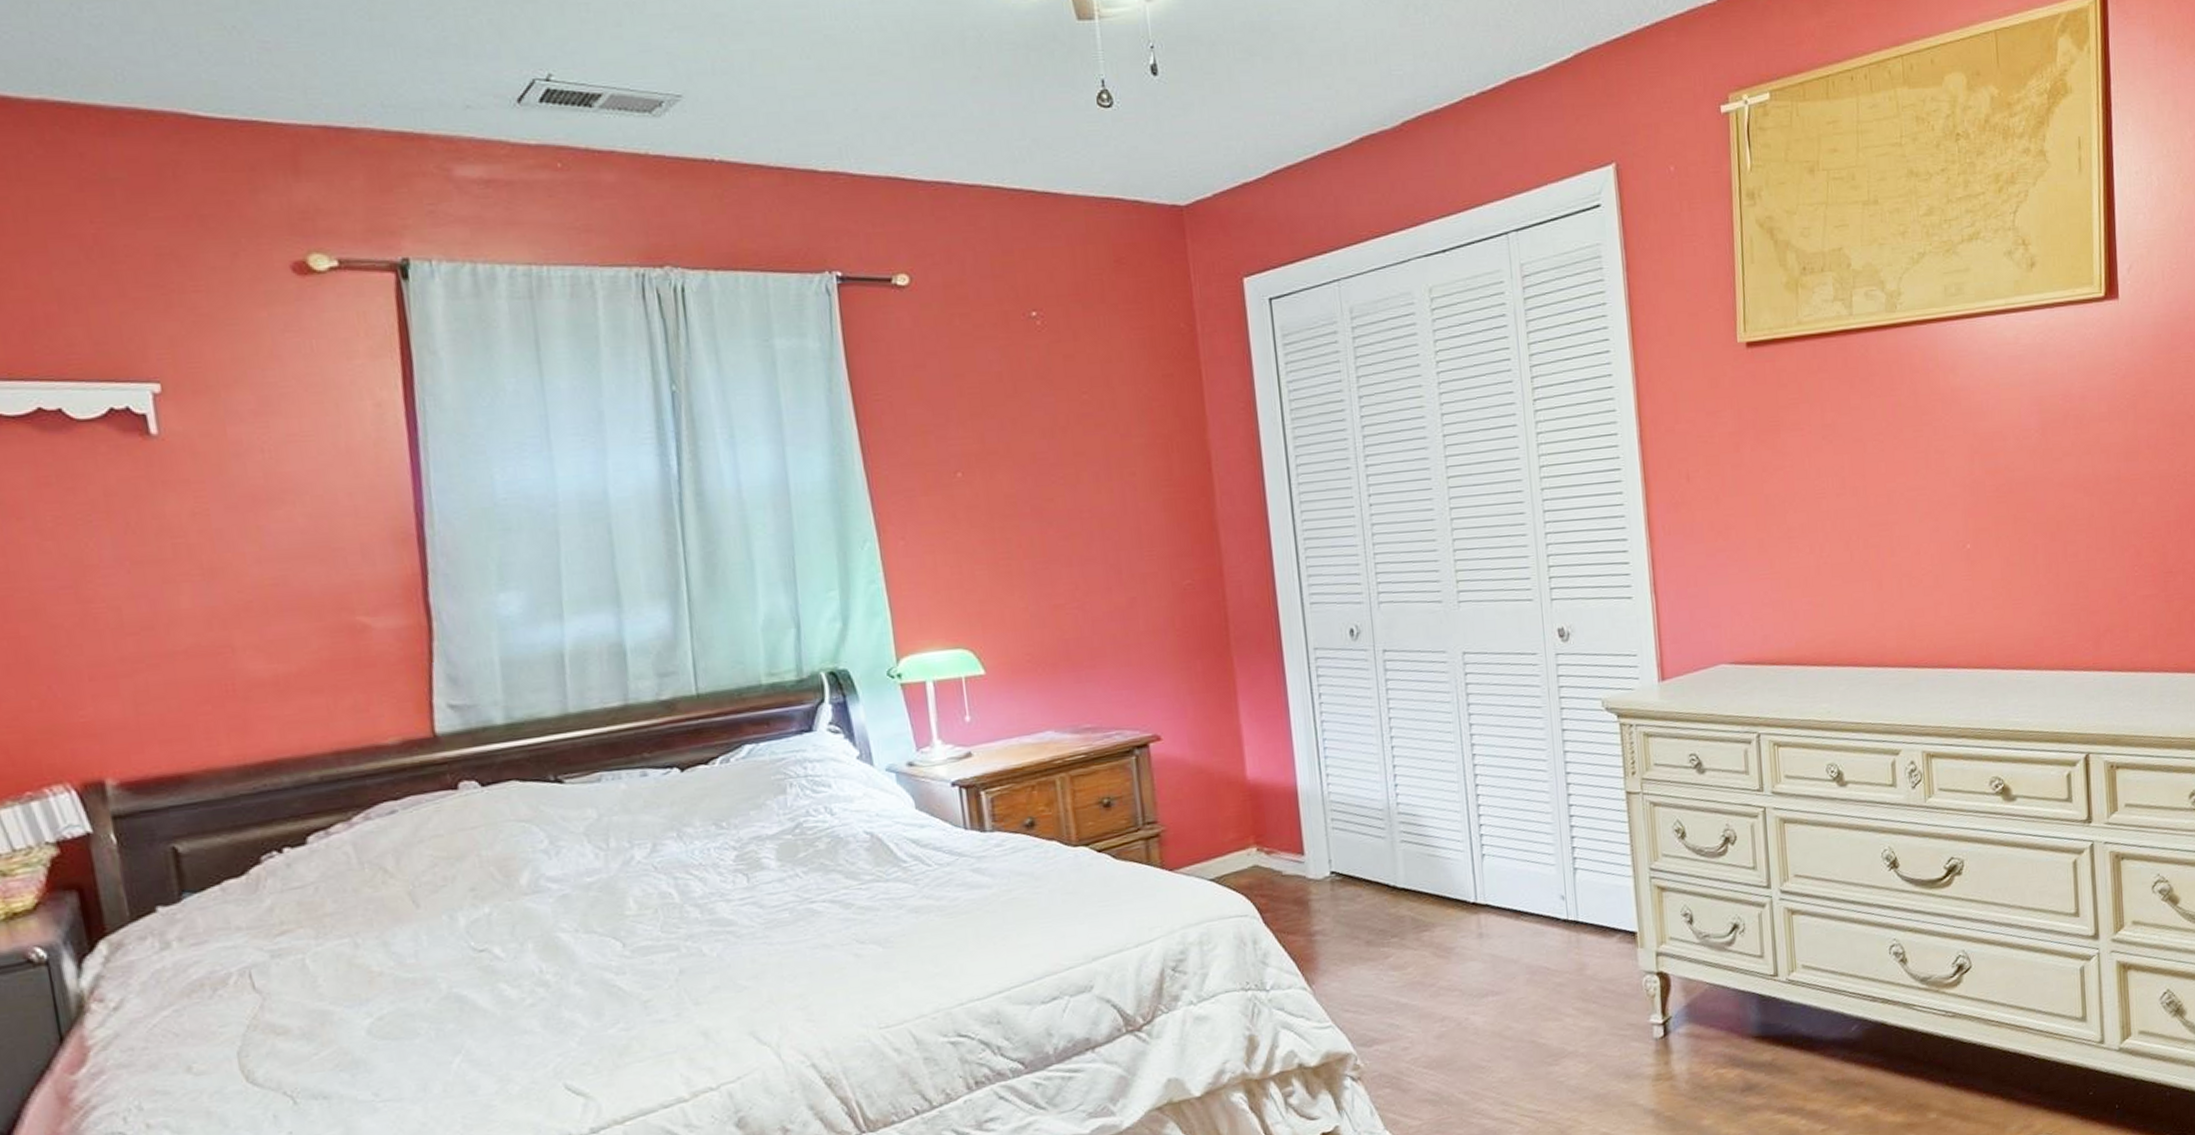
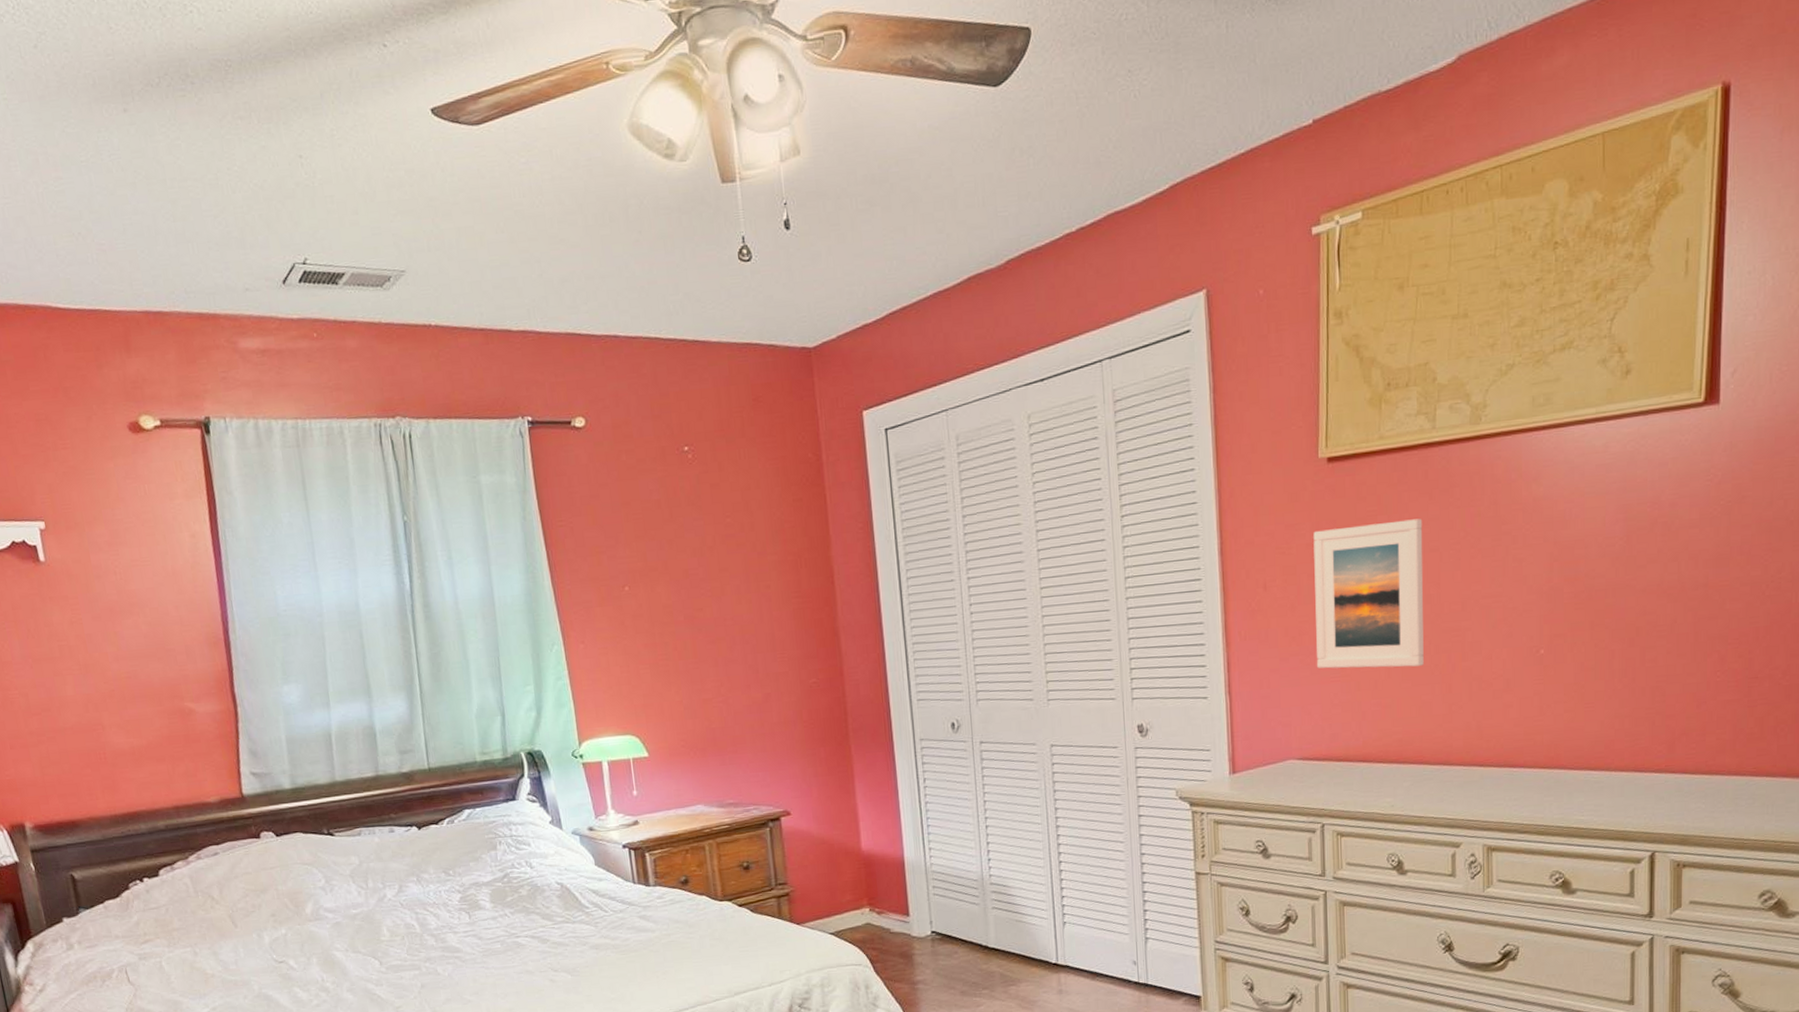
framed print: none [1735,407,1853,565] -> present [1313,518,1424,669]

